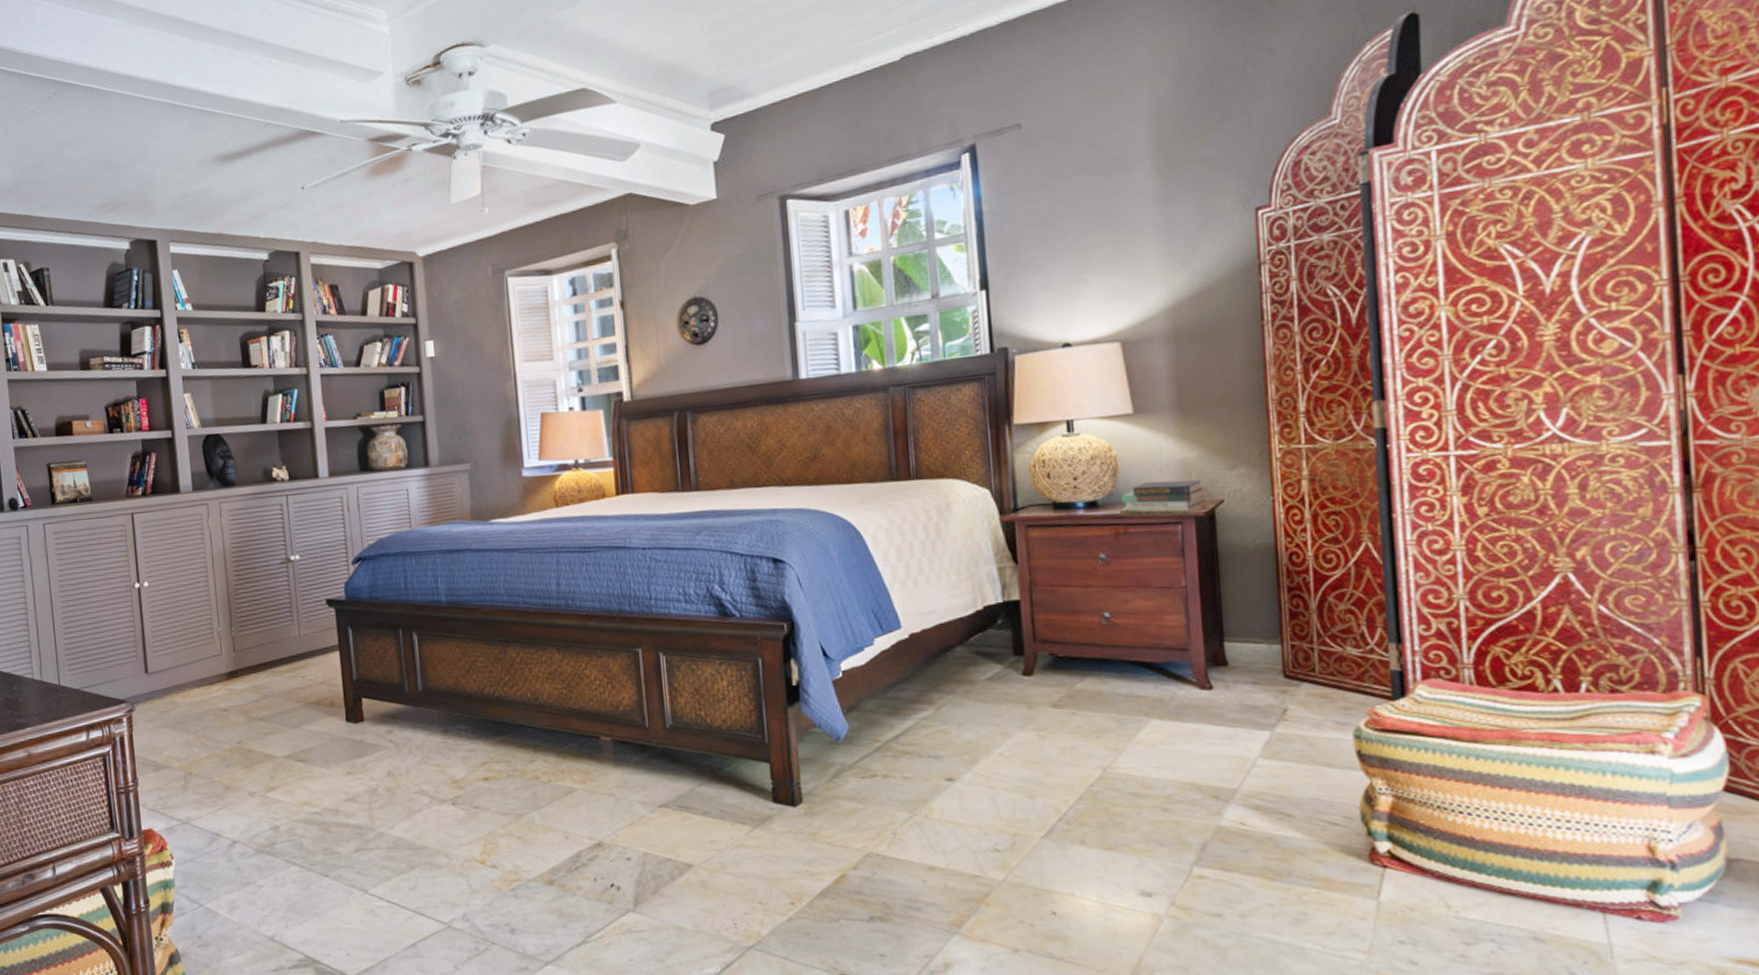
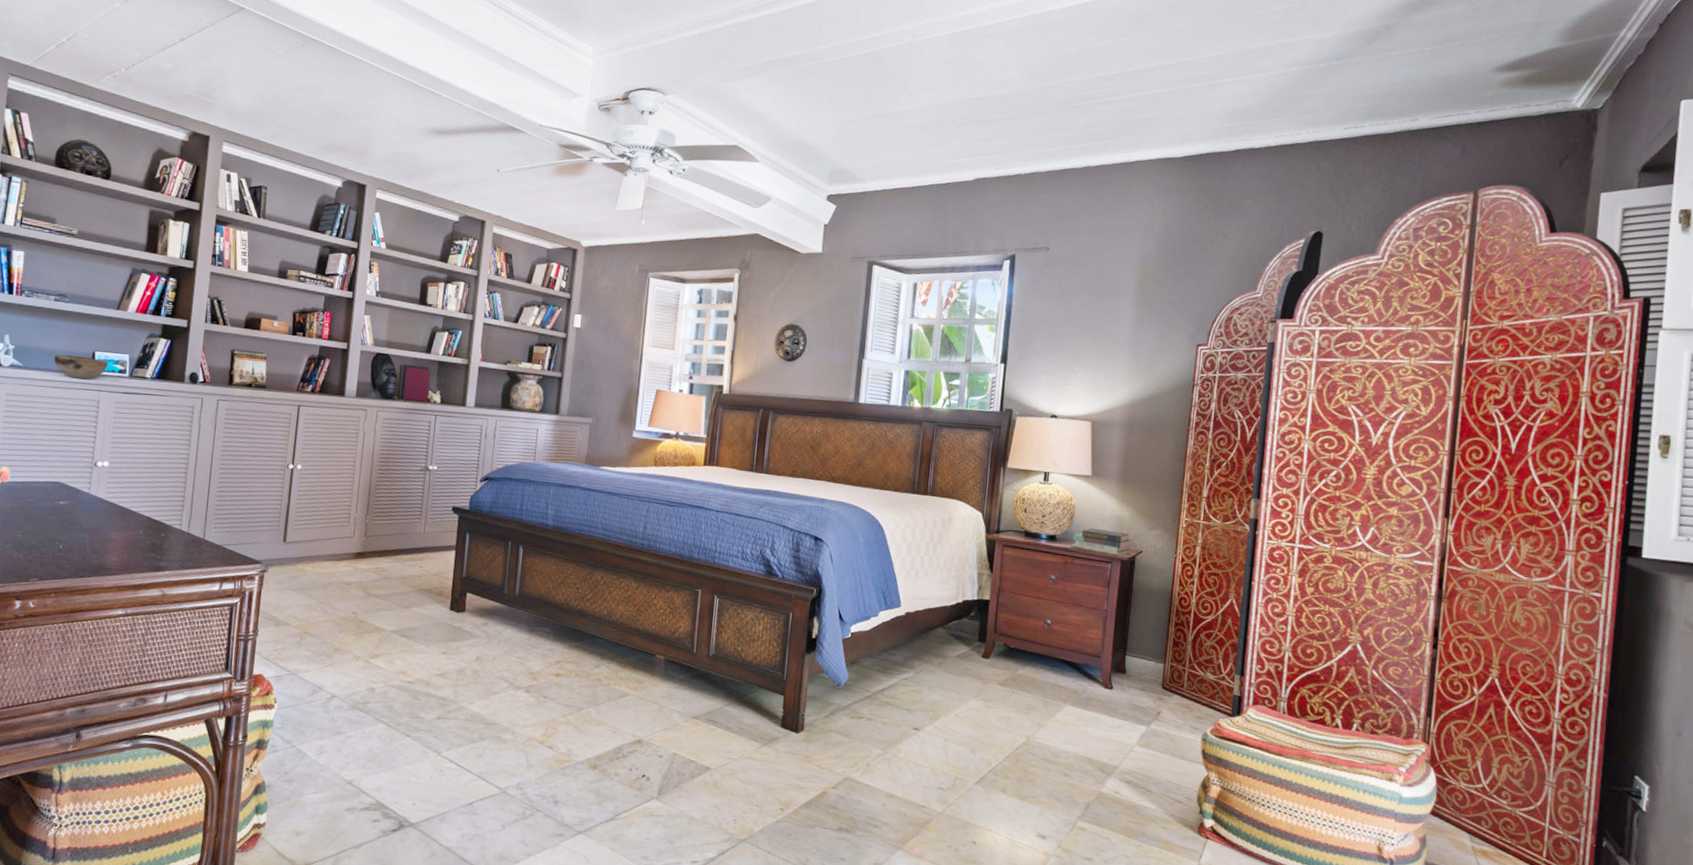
books: none [235,440,274,485] -> present [396,363,431,403]

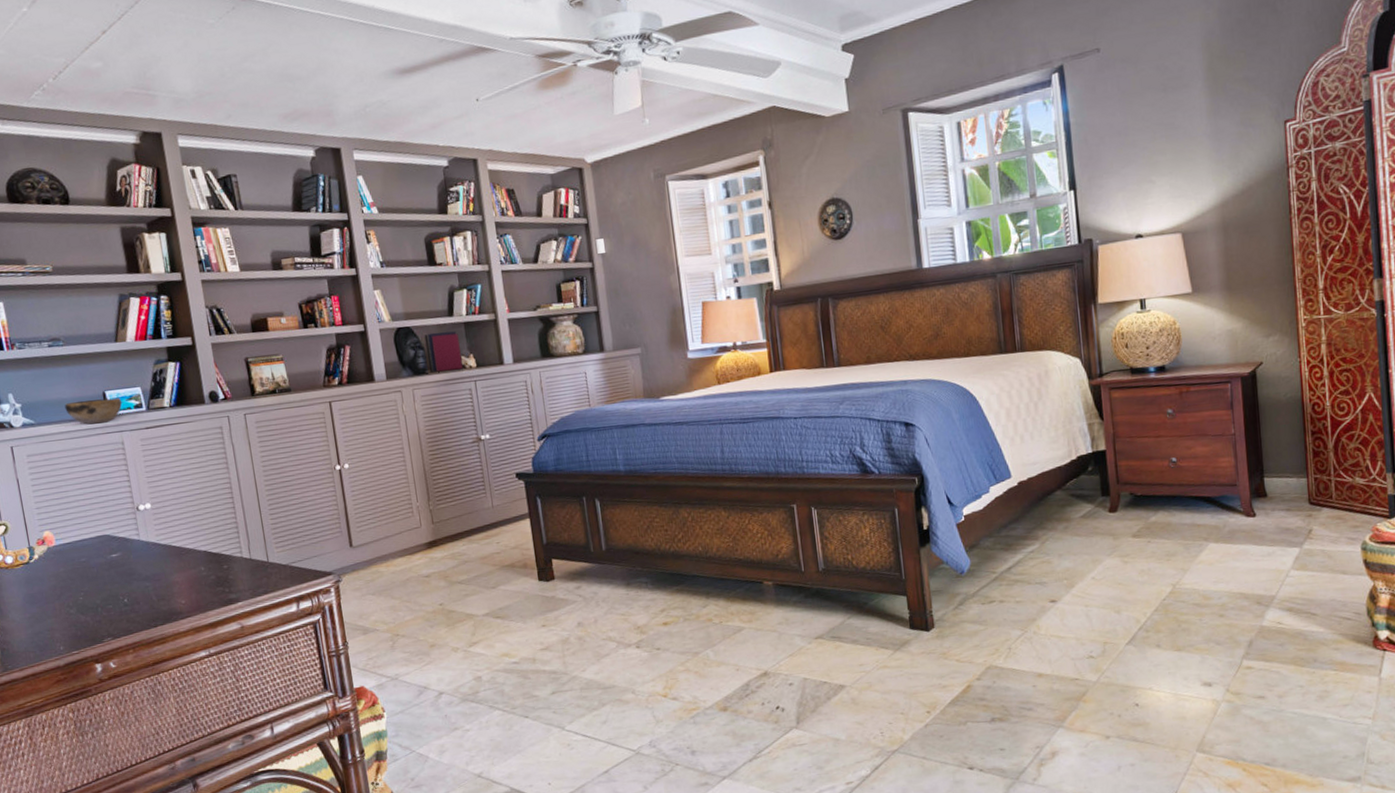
books: present [1070,527,1134,559] -> none [1182,346,1252,379]

